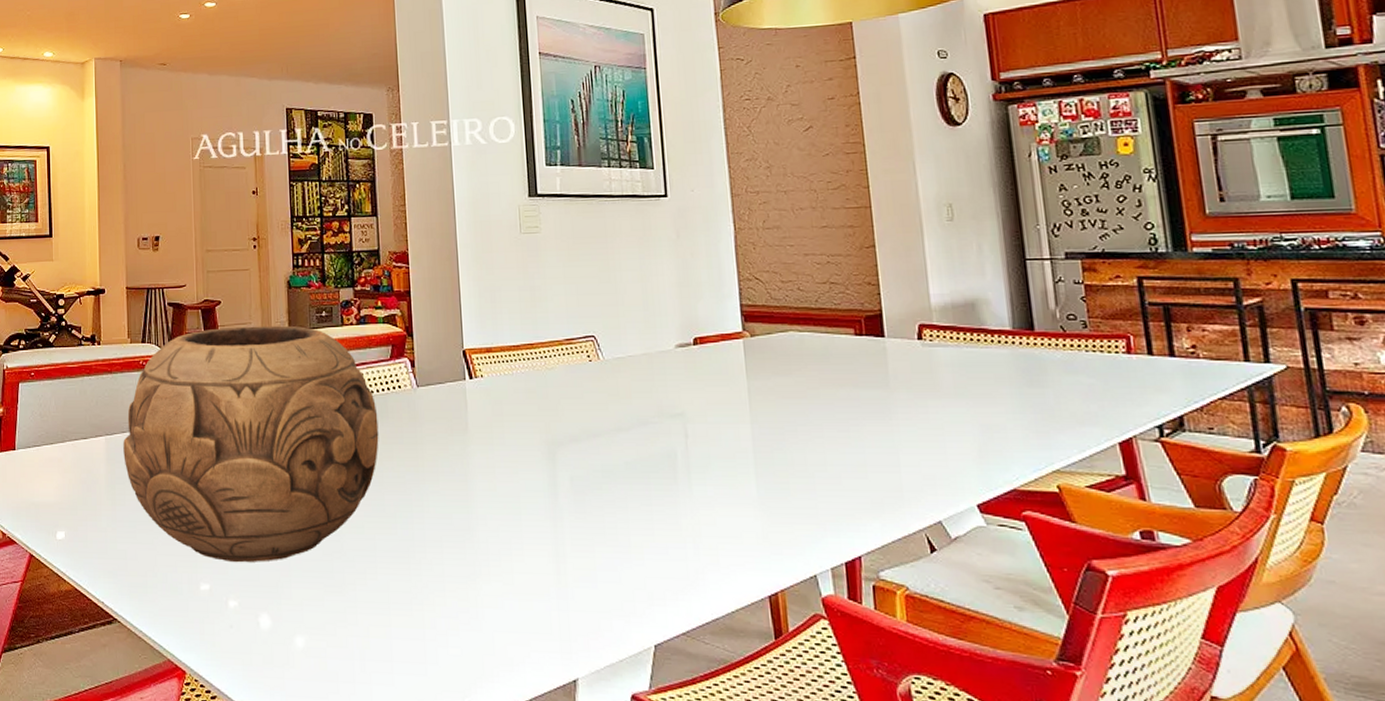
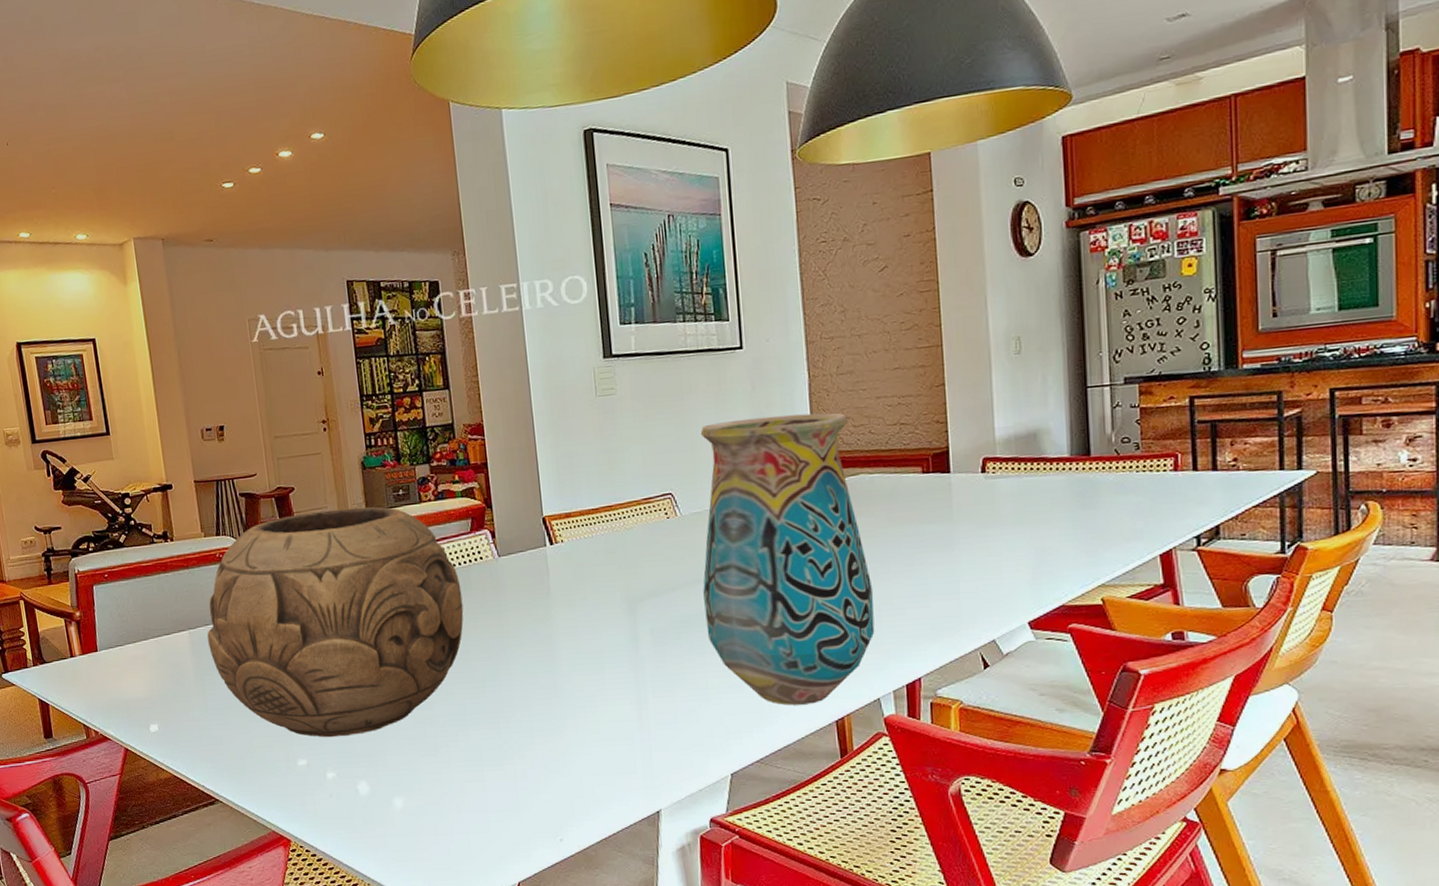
vase: none [624,265,809,575] -> present [700,412,875,705]

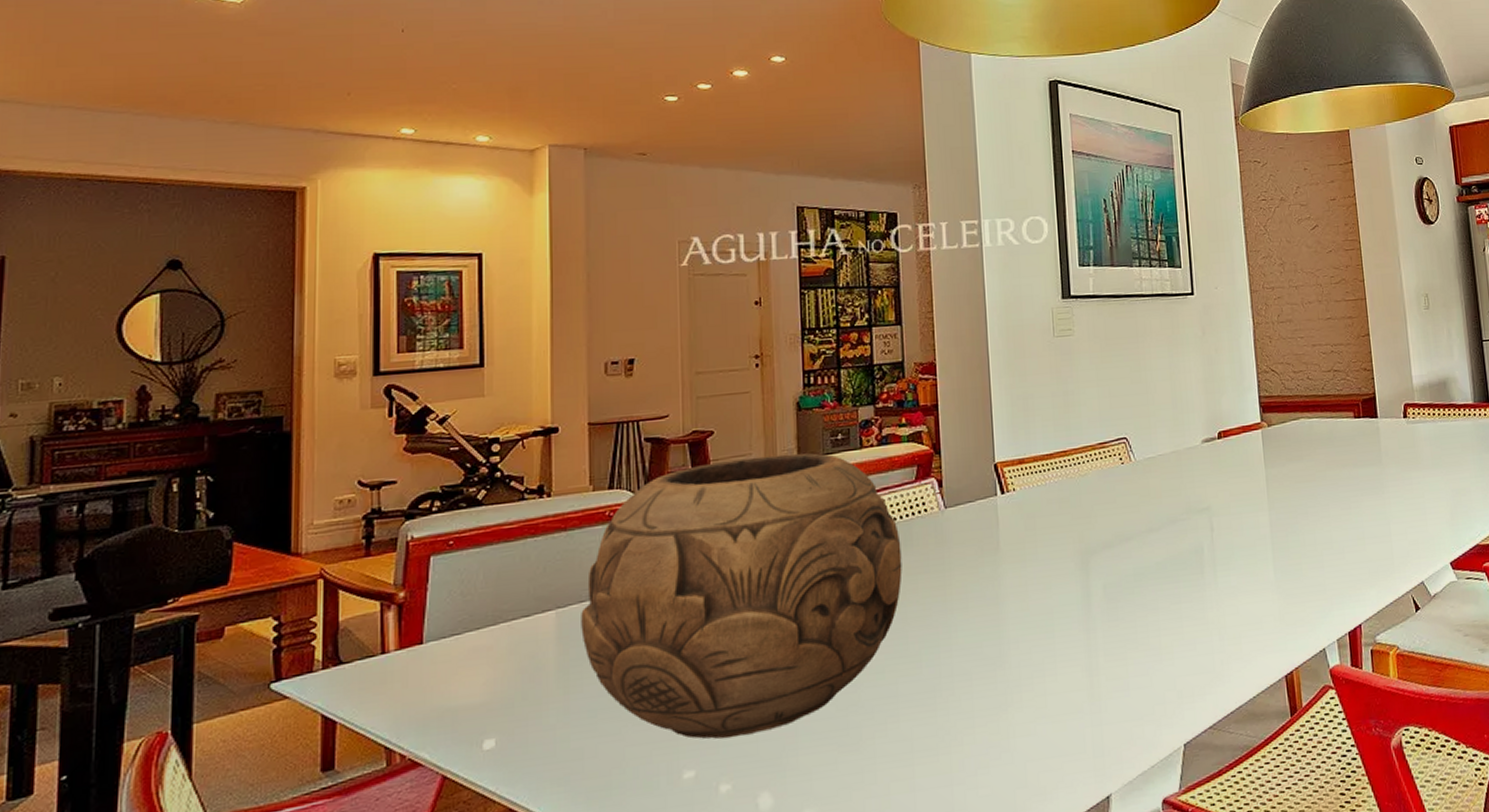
vase: present [700,412,875,705] -> none [1154,358,1319,662]

